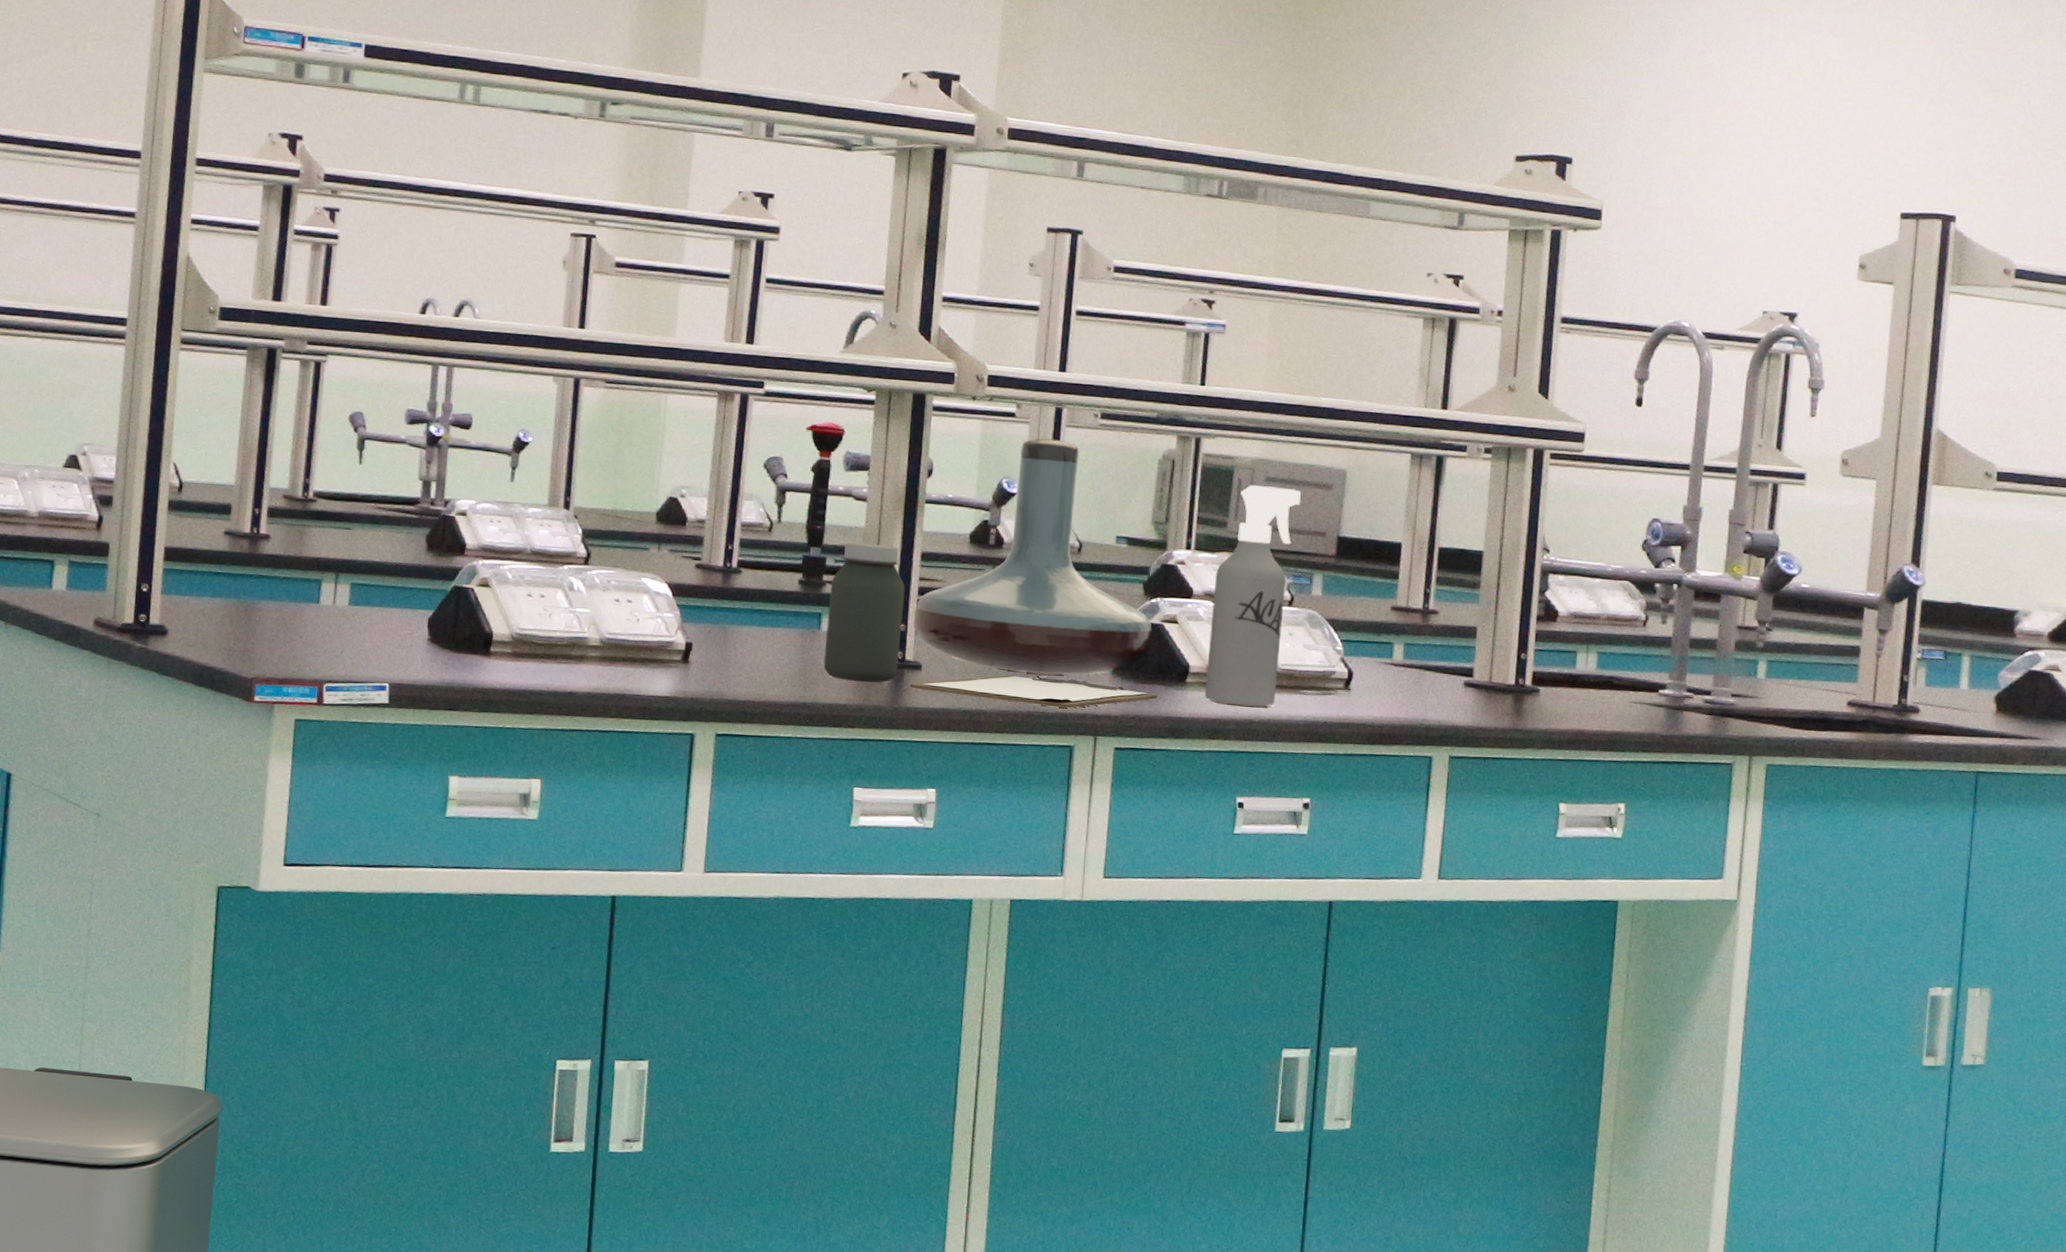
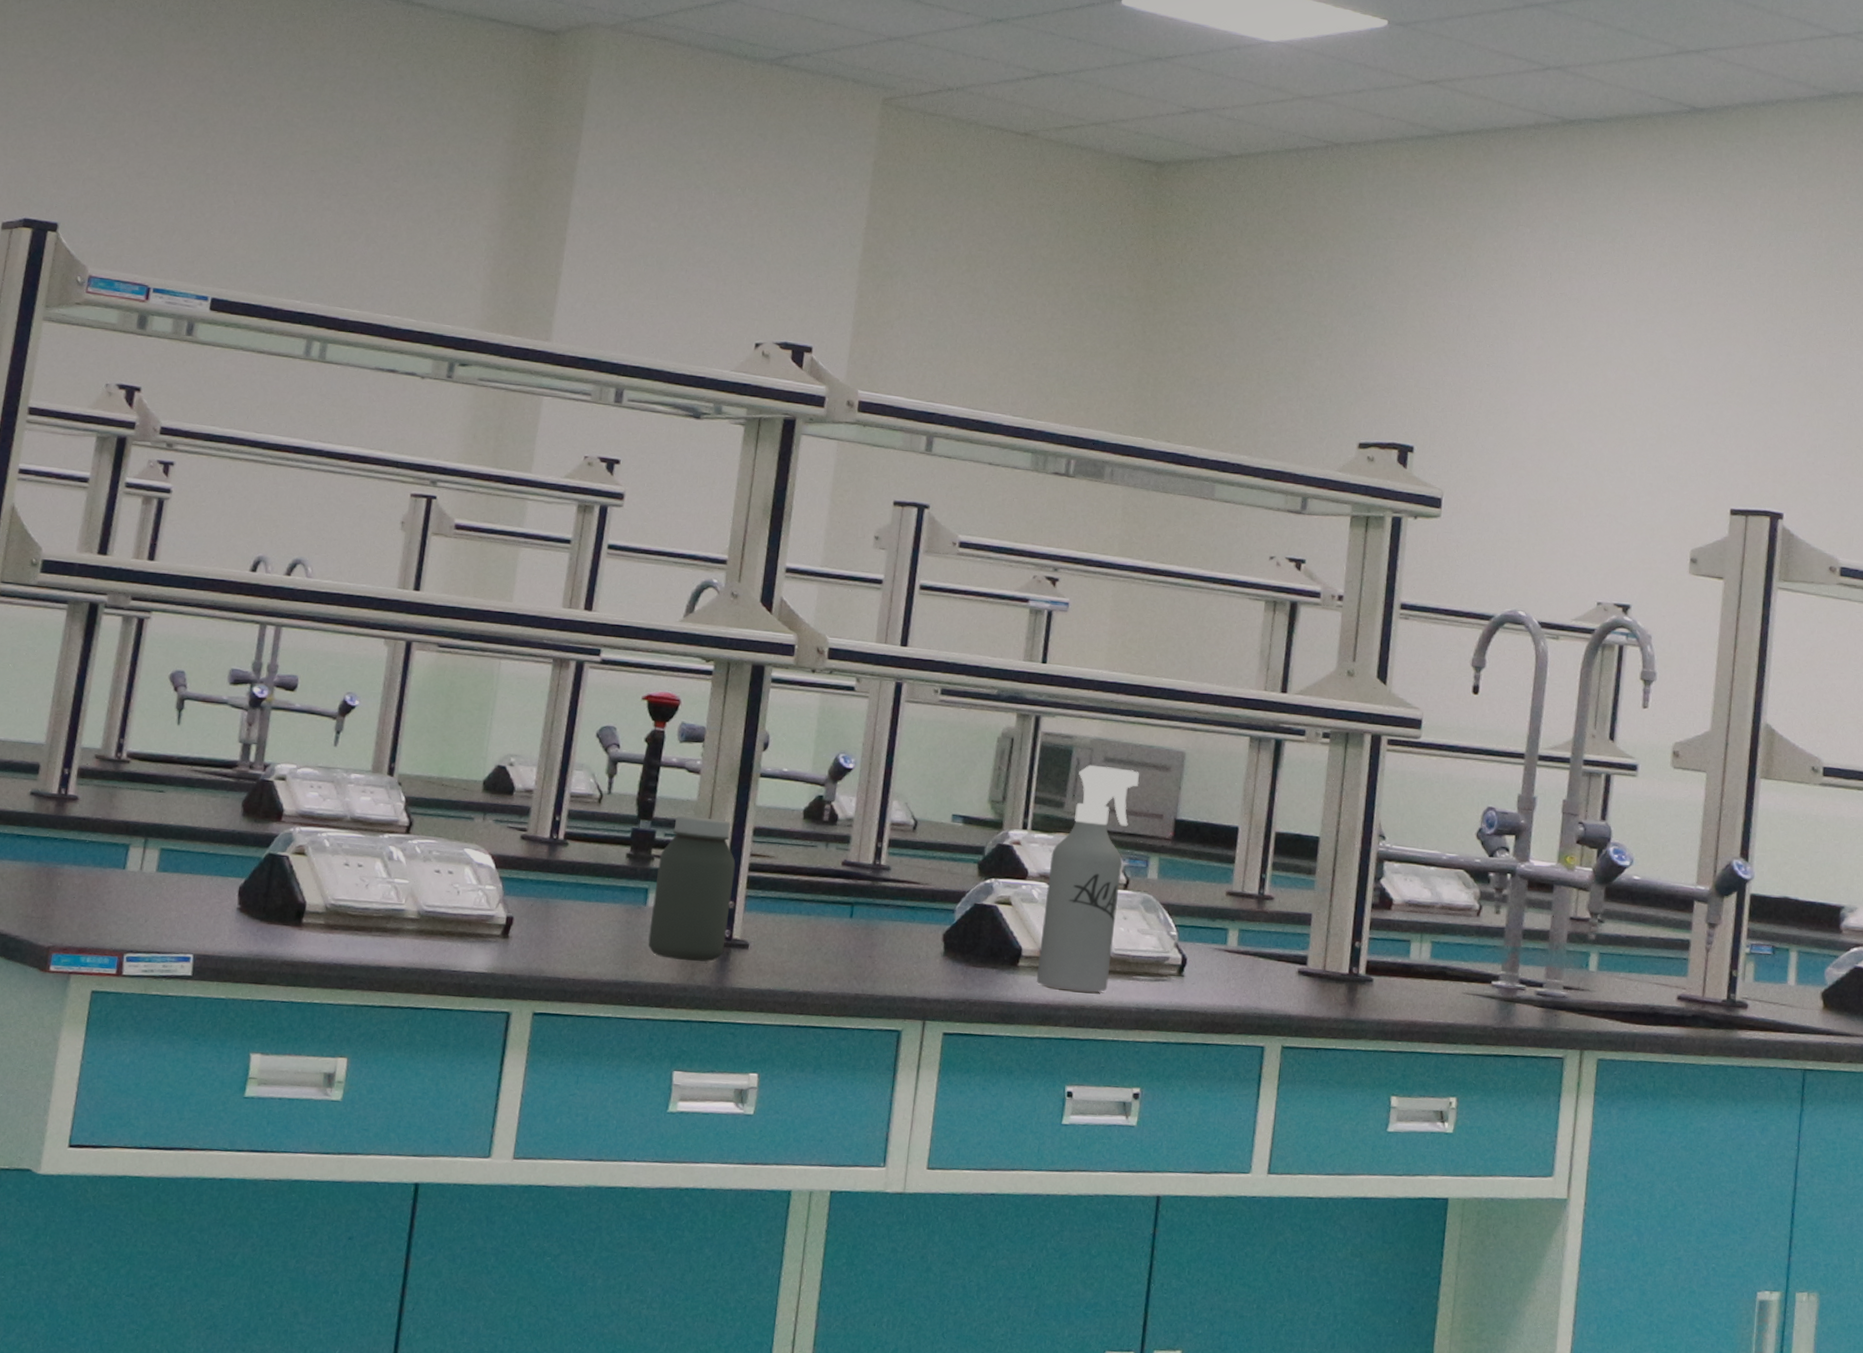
clipboard: present [909,675,1157,708] -> none [735,956,989,991]
flask: present [913,438,1153,675] -> none [742,713,986,956]

